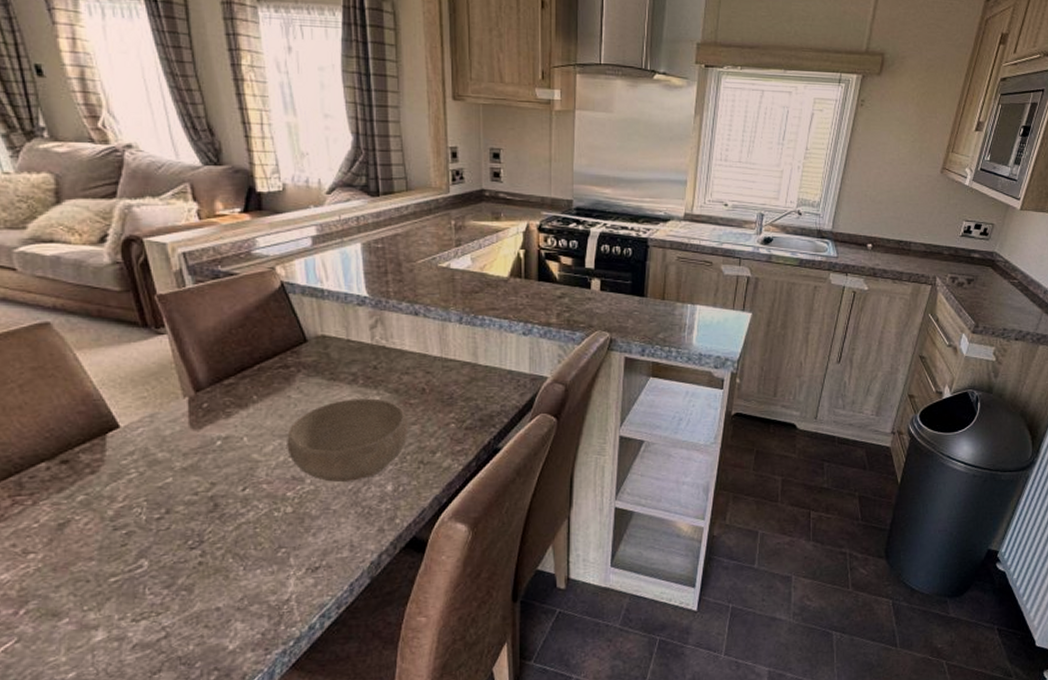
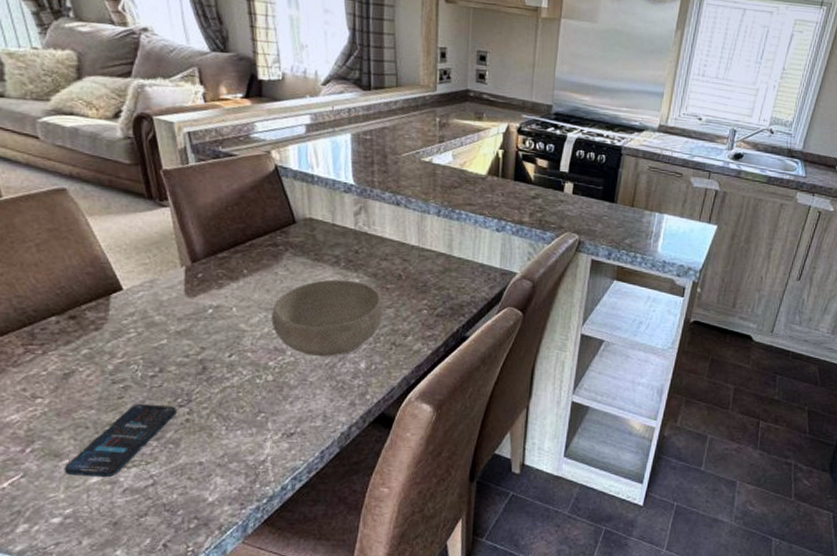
smartphone: none [64,549,188,636] -> present [64,403,177,478]

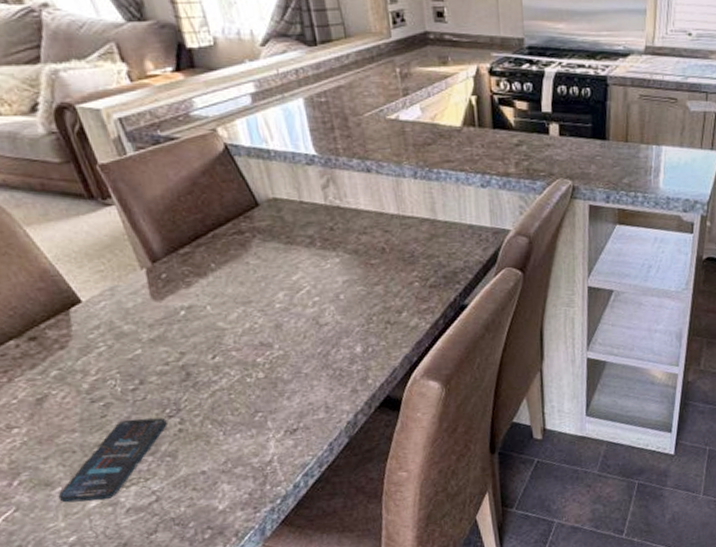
bowl: present [271,279,383,356] -> none [250,260,372,346]

